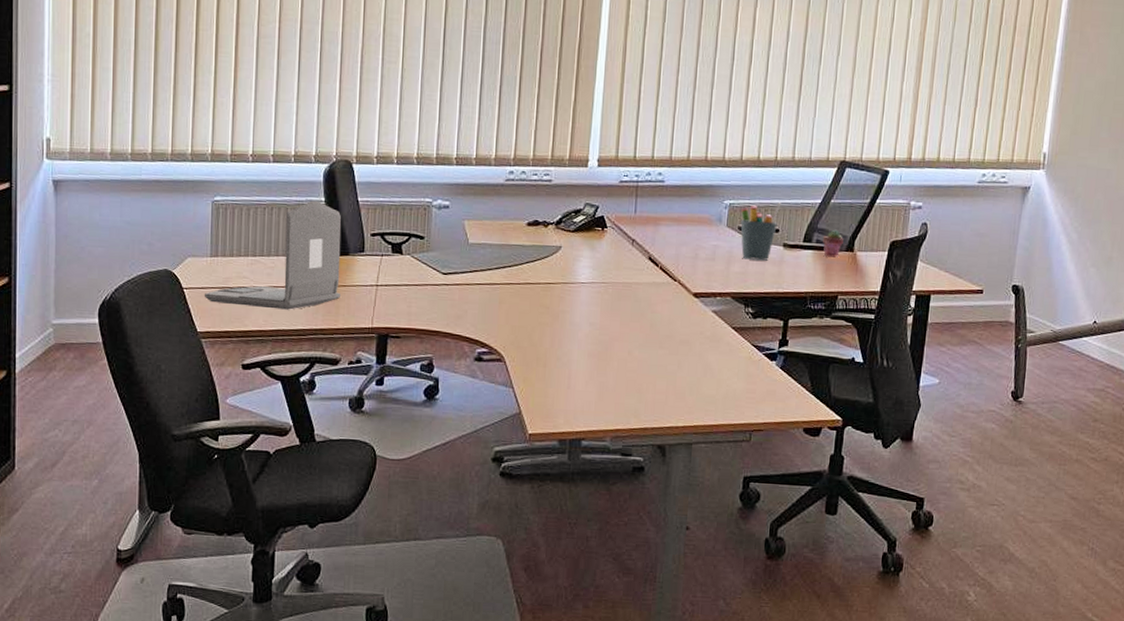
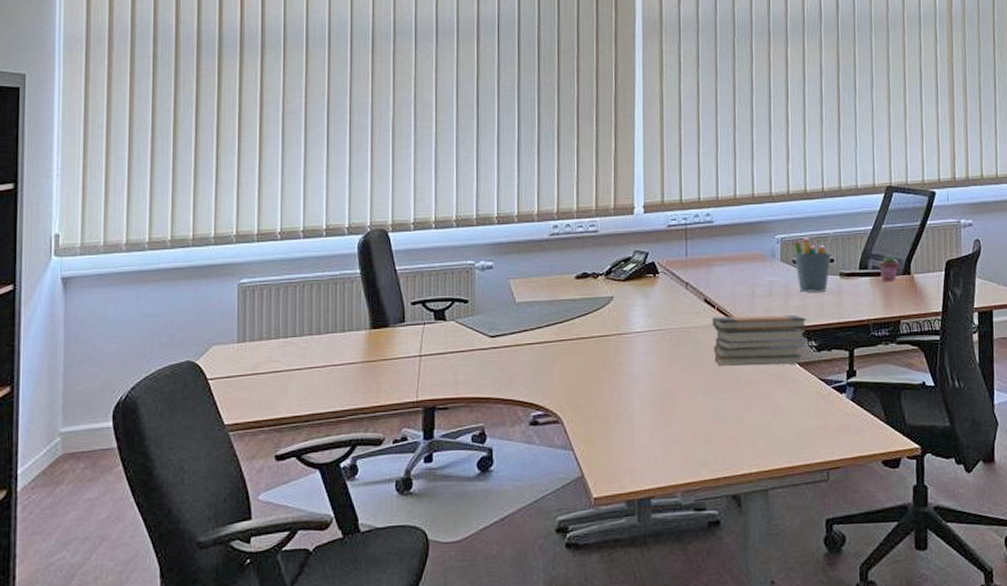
laptop: present [204,200,342,310] -> none [231,273,381,392]
book stack: none [652,275,746,329] -> present [712,315,808,366]

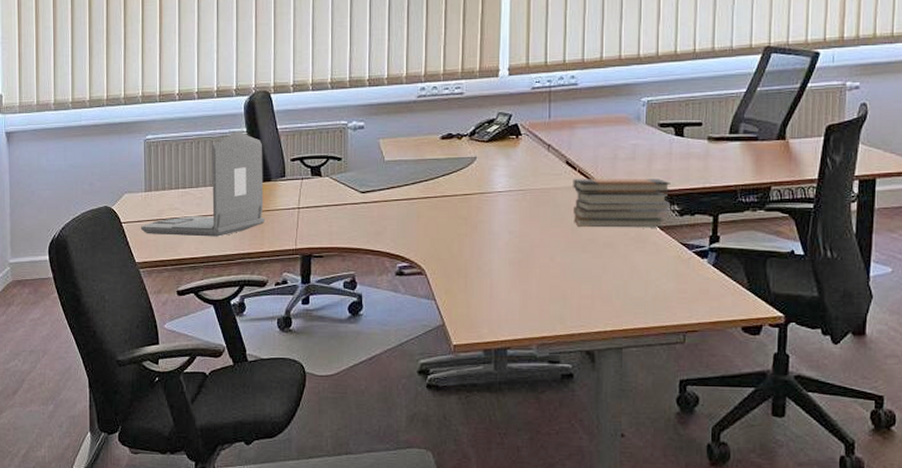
laptop: none [231,273,381,392] -> present [140,131,265,237]
pen holder: present [794,232,833,292] -> none [660,95,703,156]
potted succulent: present [879,254,899,282] -> none [751,118,773,147]

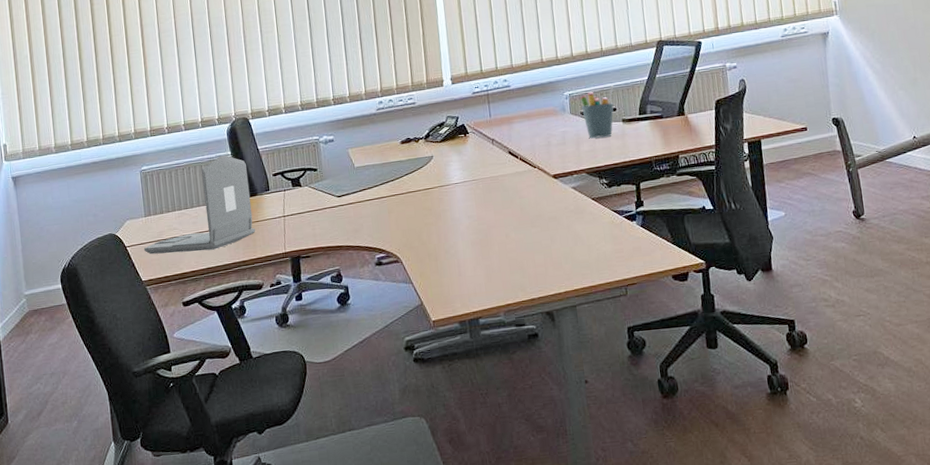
book stack: present [573,178,670,228] -> none [516,158,600,206]
pen holder: none [660,95,703,156] -> present [580,85,614,139]

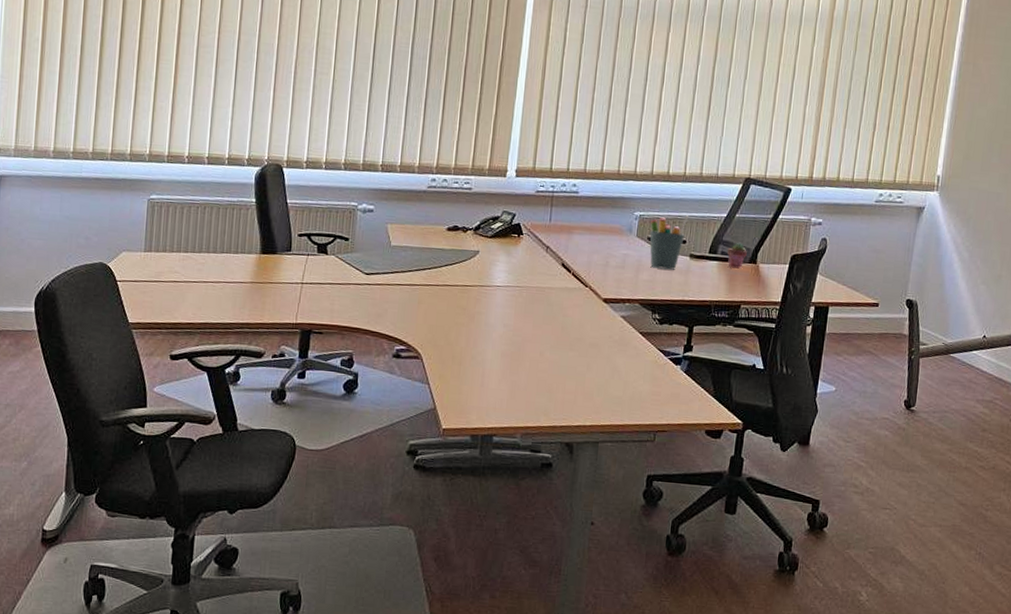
laptop: present [143,155,255,255] -> none [136,201,271,304]
potted succulent: none [656,99,674,124] -> present [727,242,747,269]

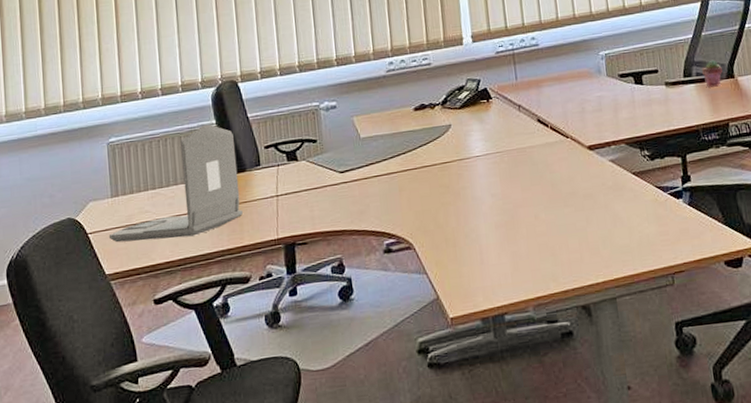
laptop: none [136,201,271,304] -> present [108,124,243,243]
pen holder: present [649,215,689,270] -> none [618,44,656,105]

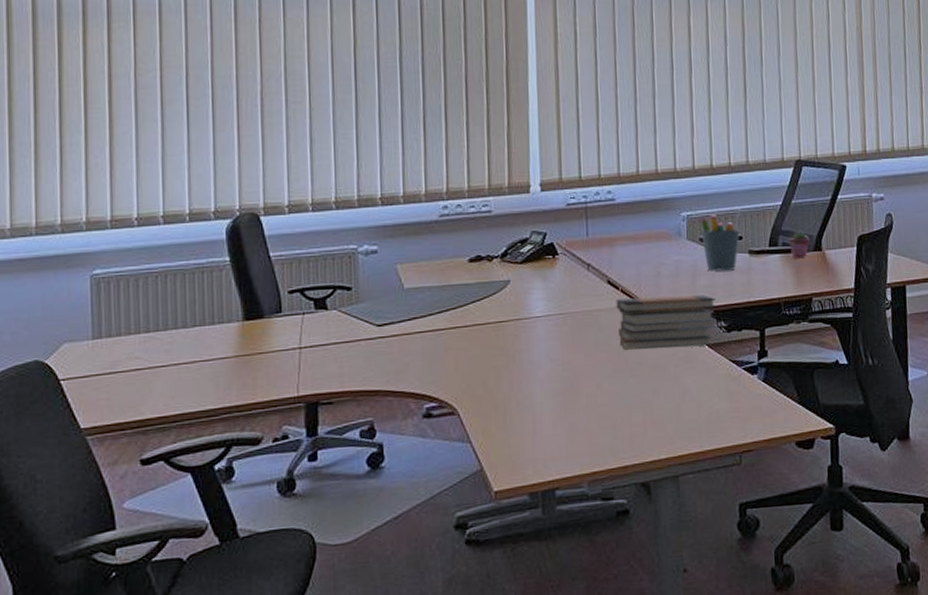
laptop: present [108,124,243,243] -> none [86,261,257,392]
book stack: none [546,126,641,182] -> present [616,295,717,350]
pen holder: none [618,44,656,105] -> present [700,209,741,271]

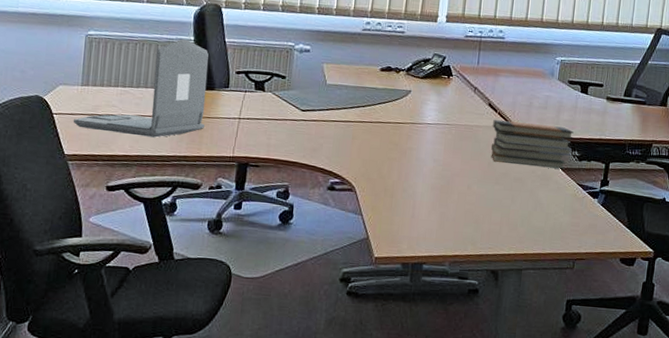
laptop: none [86,261,257,392] -> present [73,39,209,138]
pen holder: present [700,209,741,271] -> none [570,61,606,111]
potted succulent: present [789,230,810,259] -> none [641,86,658,111]

